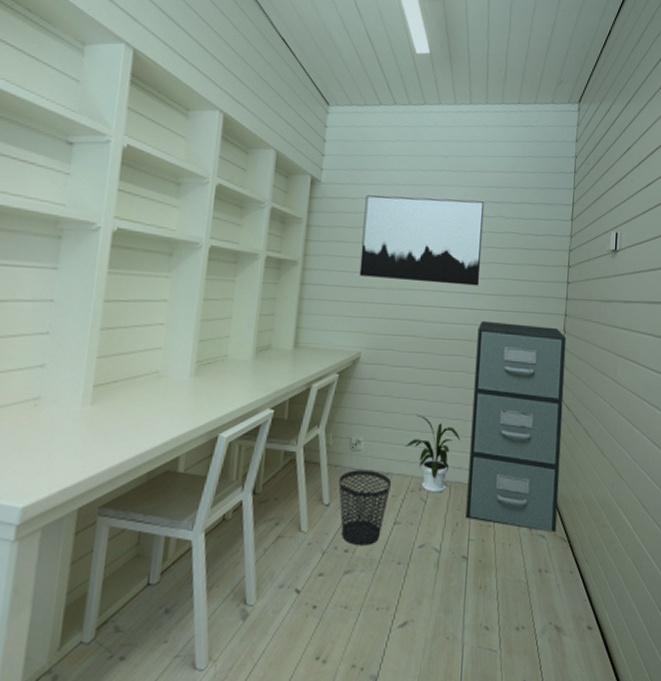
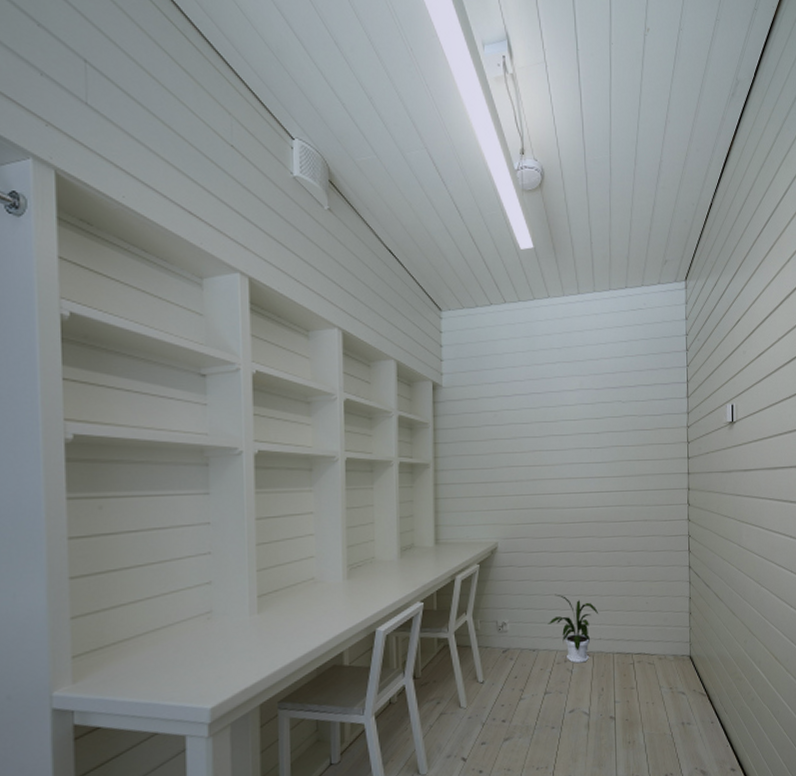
wastebasket: present [338,470,391,546] -> none [490,648,538,716]
wall art: present [359,195,485,286] -> none [486,388,603,472]
filing cabinet: present [465,320,567,532] -> none [606,501,695,689]

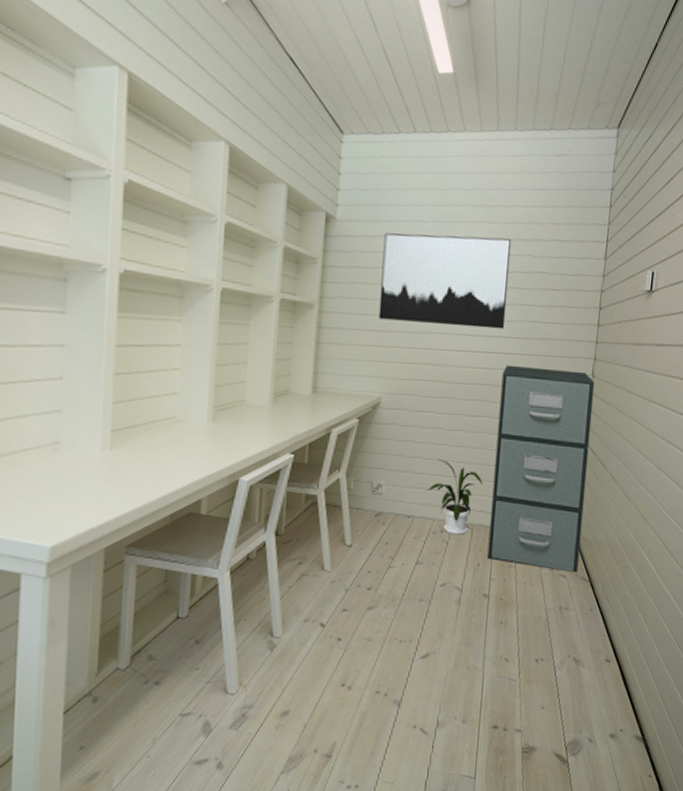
wall art: none [486,388,603,472] -> present [378,233,512,329]
filing cabinet: none [606,501,695,689] -> present [487,365,595,573]

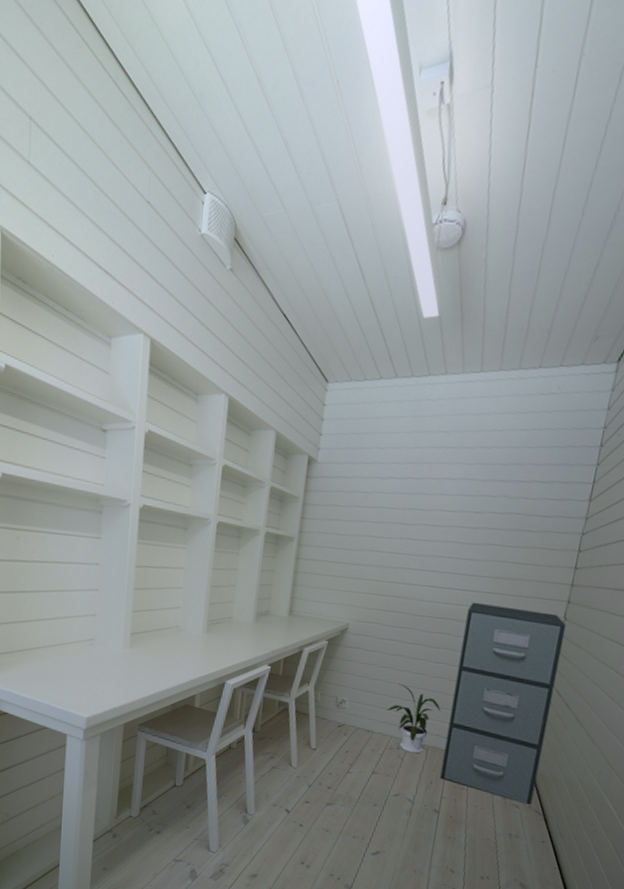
wall art: present [378,233,512,329] -> none [351,474,488,568]

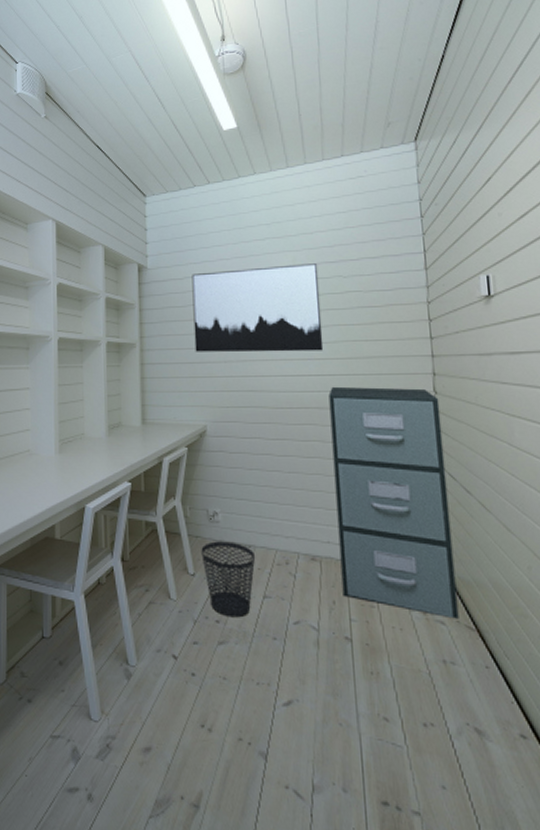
wastebasket: none [324,724,371,787] -> present [201,541,255,618]
wall art: none [351,474,488,568] -> present [191,263,324,352]
house plant: present [386,683,441,754] -> none [264,485,326,568]

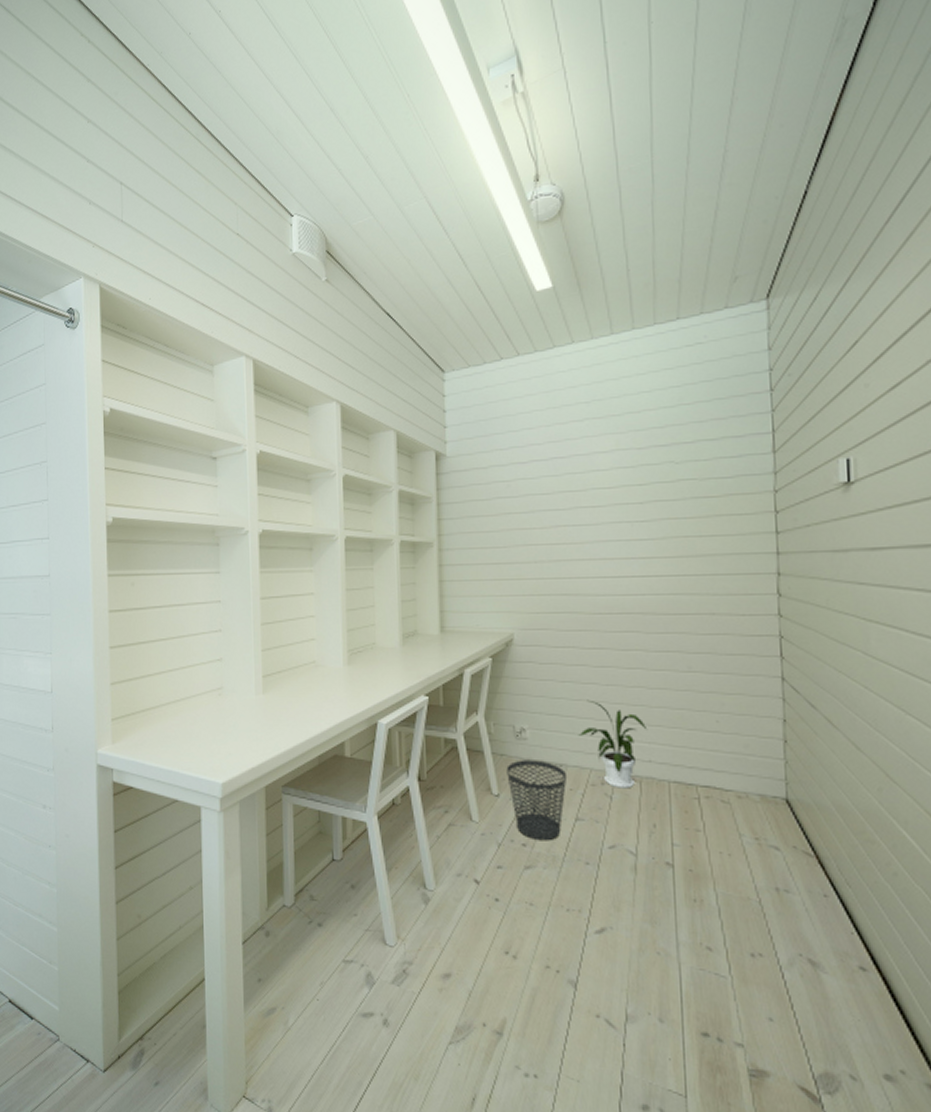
wall art: present [191,263,324,352] -> none [497,447,650,551]
house plant: none [264,485,326,568] -> present [578,699,648,789]
filing cabinet: present [328,386,459,619] -> none [654,588,796,844]

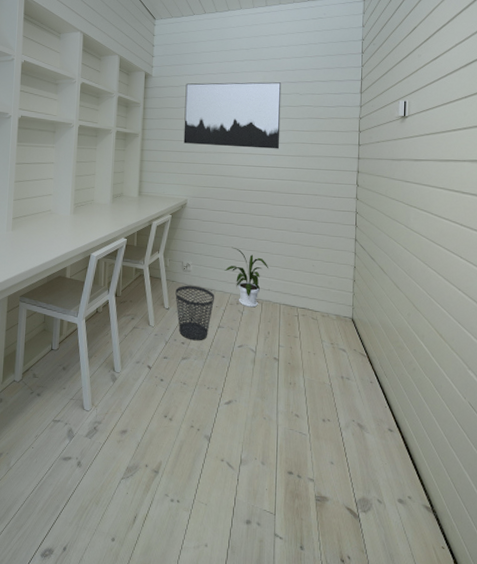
wall art: none [497,447,650,551] -> present [183,82,282,149]

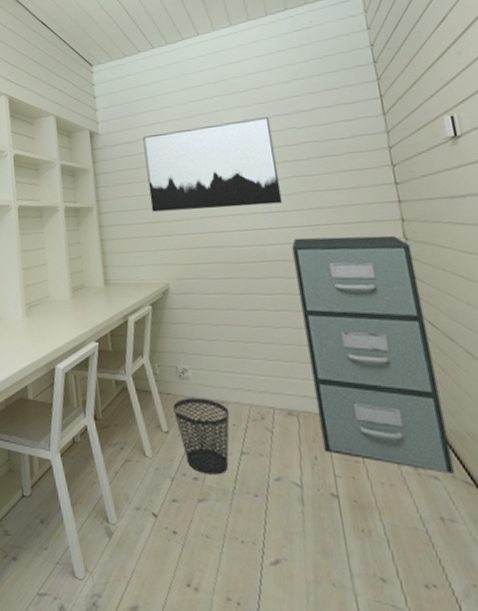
house plant: present [224,247,269,308] -> none [235,340,299,423]
filing cabinet: none [275,176,360,348] -> present [292,235,455,474]

